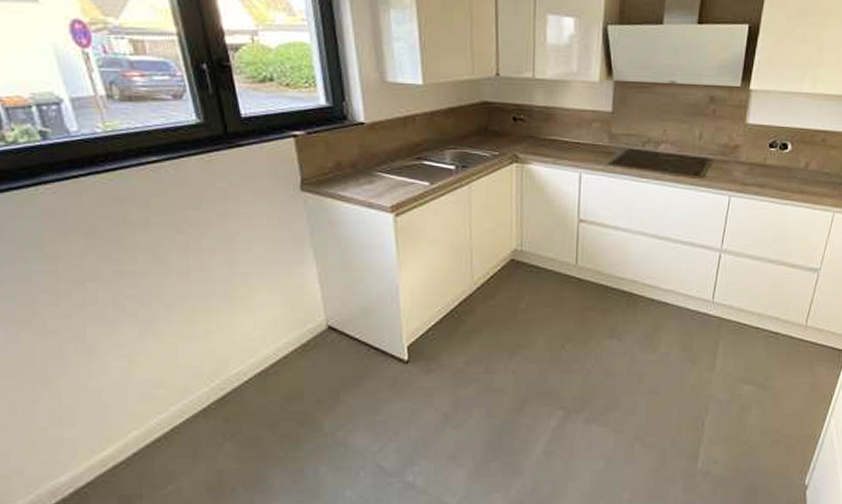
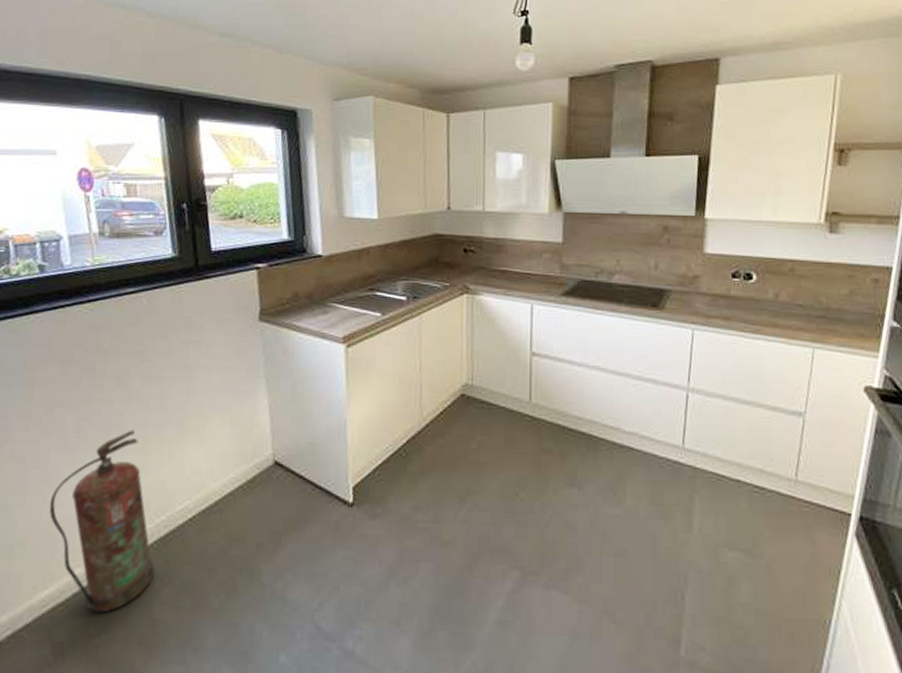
fire extinguisher: none [94,301,214,468] -> present [49,429,154,613]

